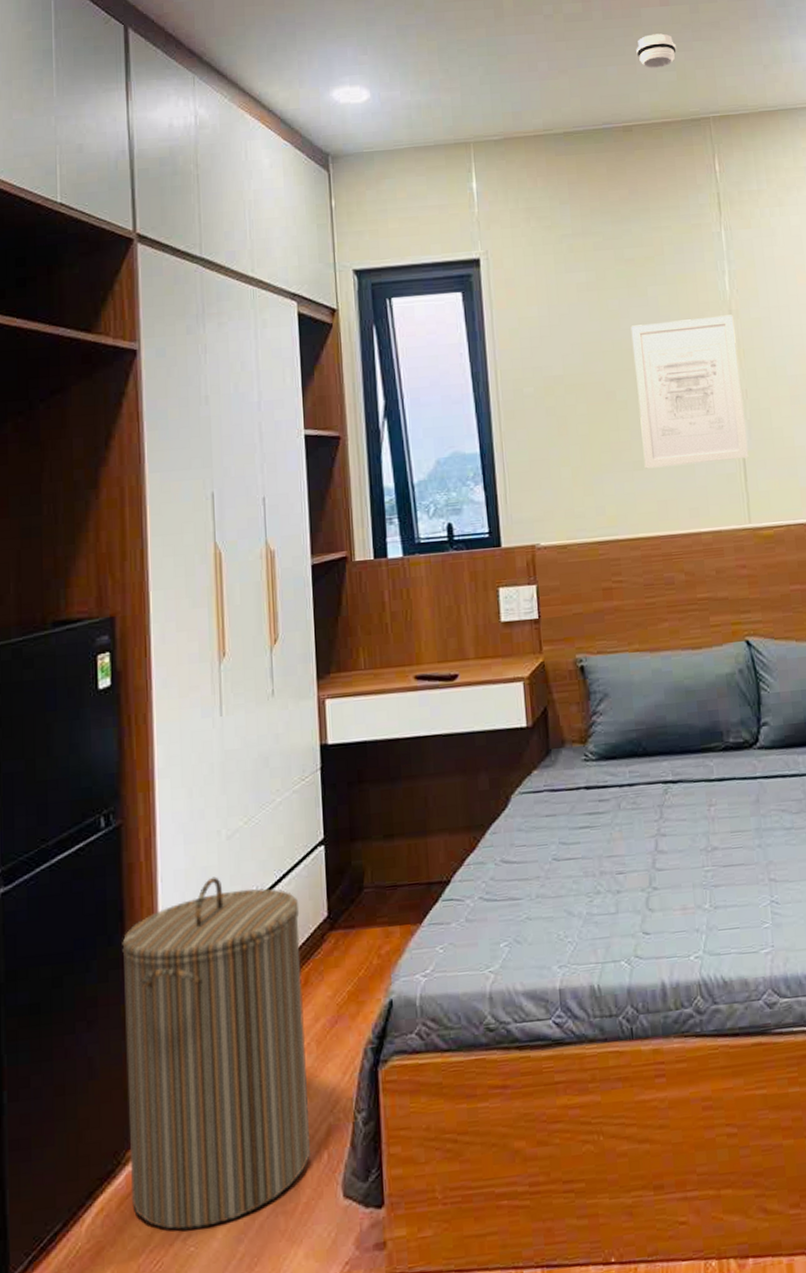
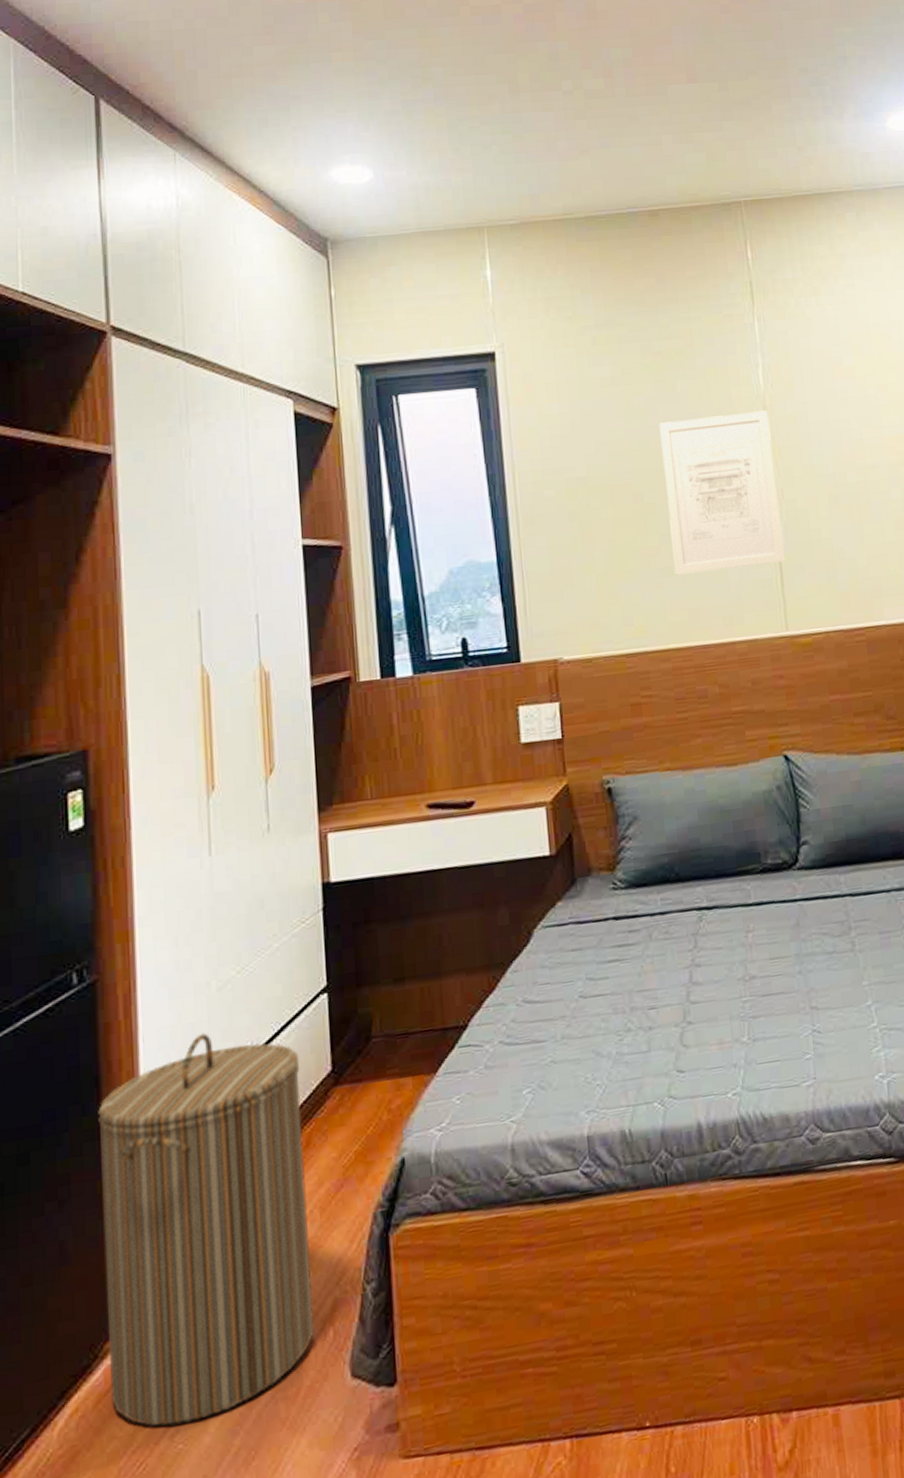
smoke detector: present [636,33,676,68] -> none [662,112,705,149]

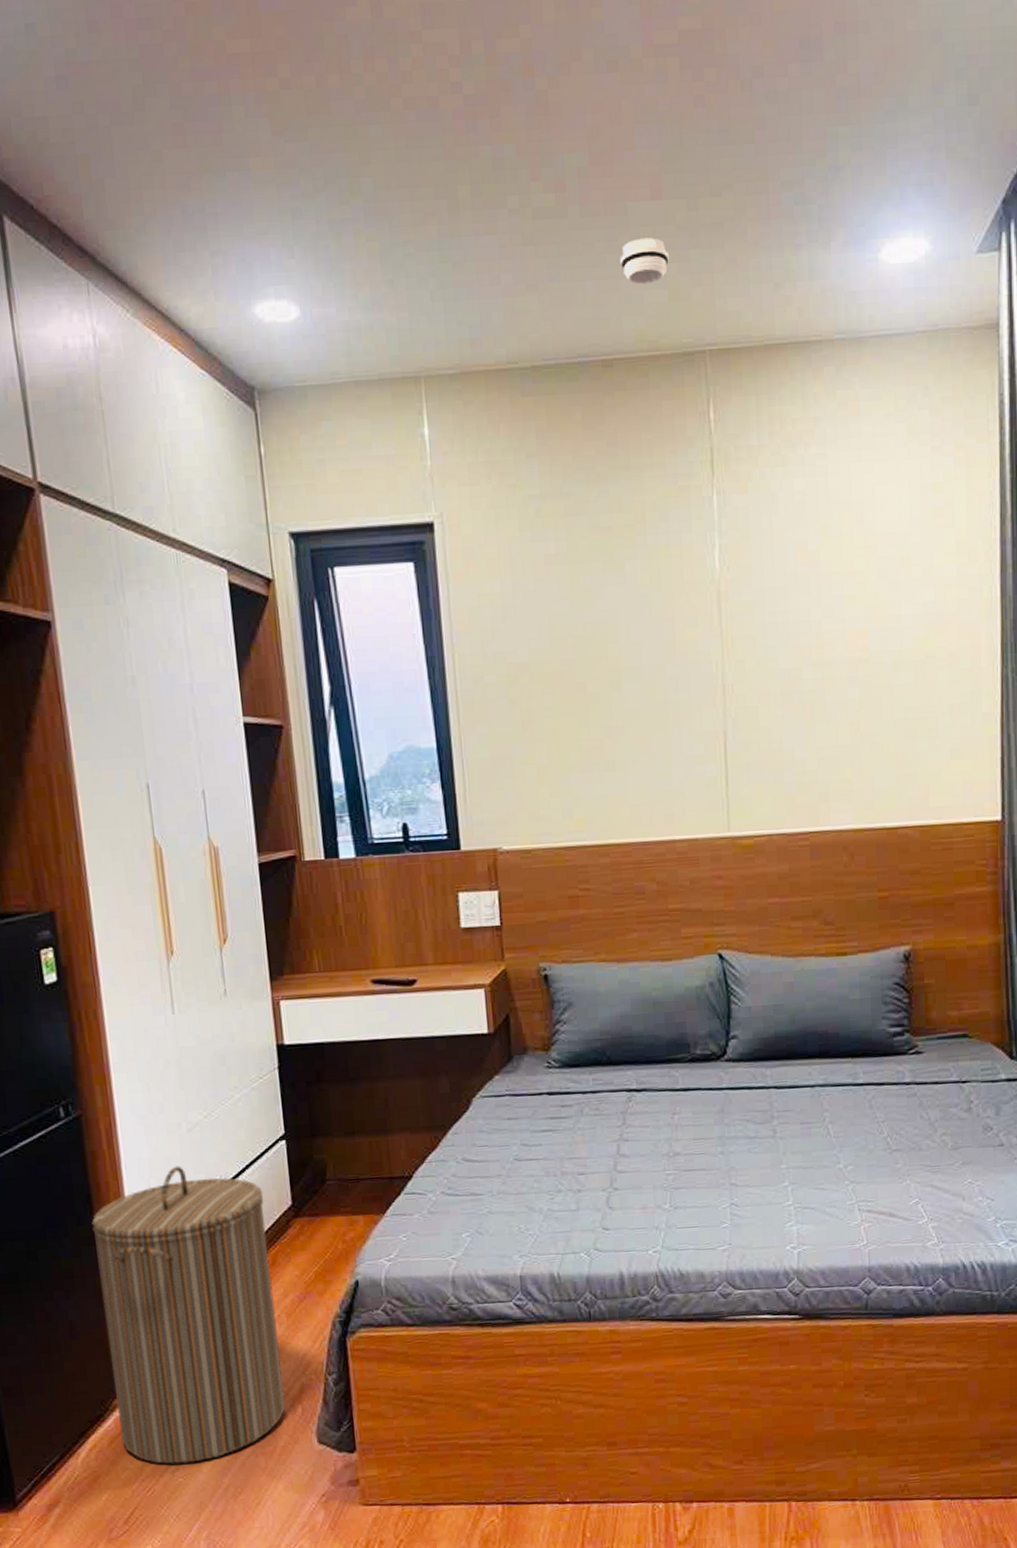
wall art: present [659,410,786,575] -> none [605,596,732,770]
smoke detector: none [662,112,705,149] -> present [620,237,669,284]

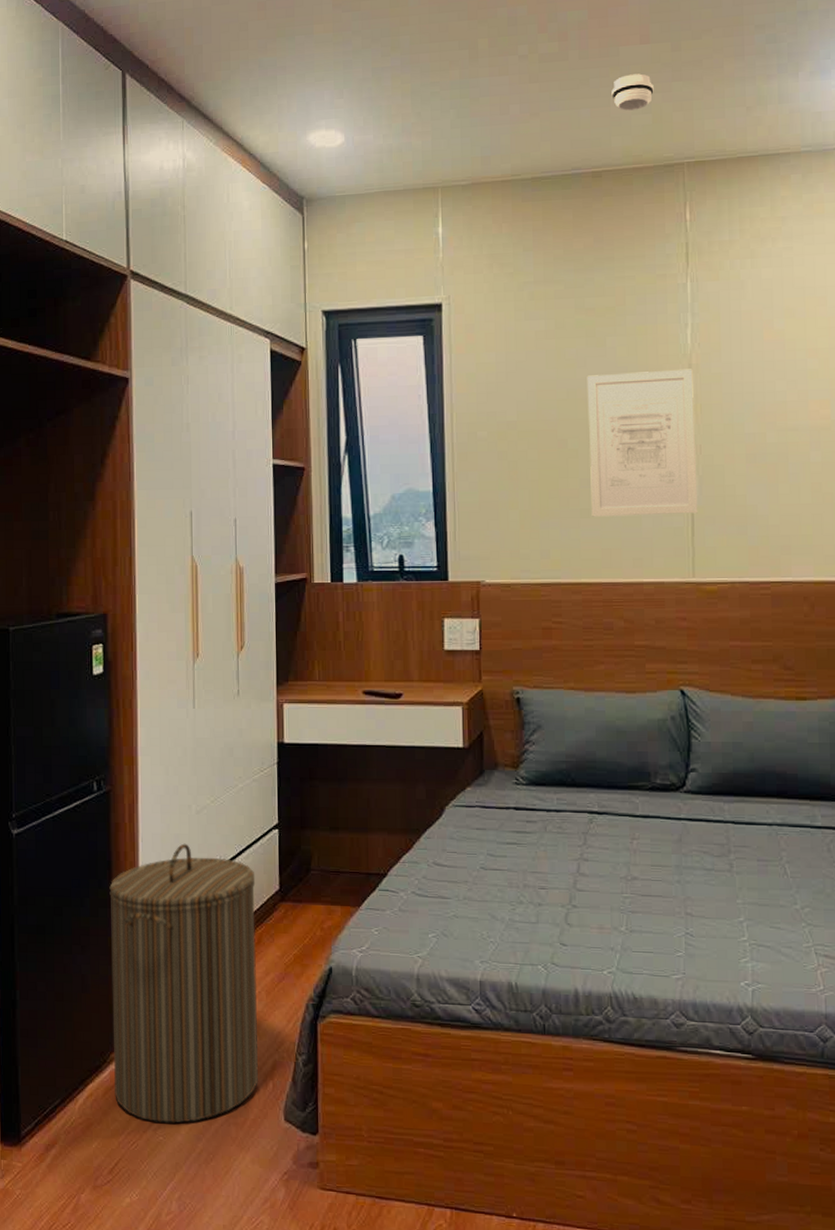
wall art: none [605,596,732,770] -> present [587,369,698,517]

